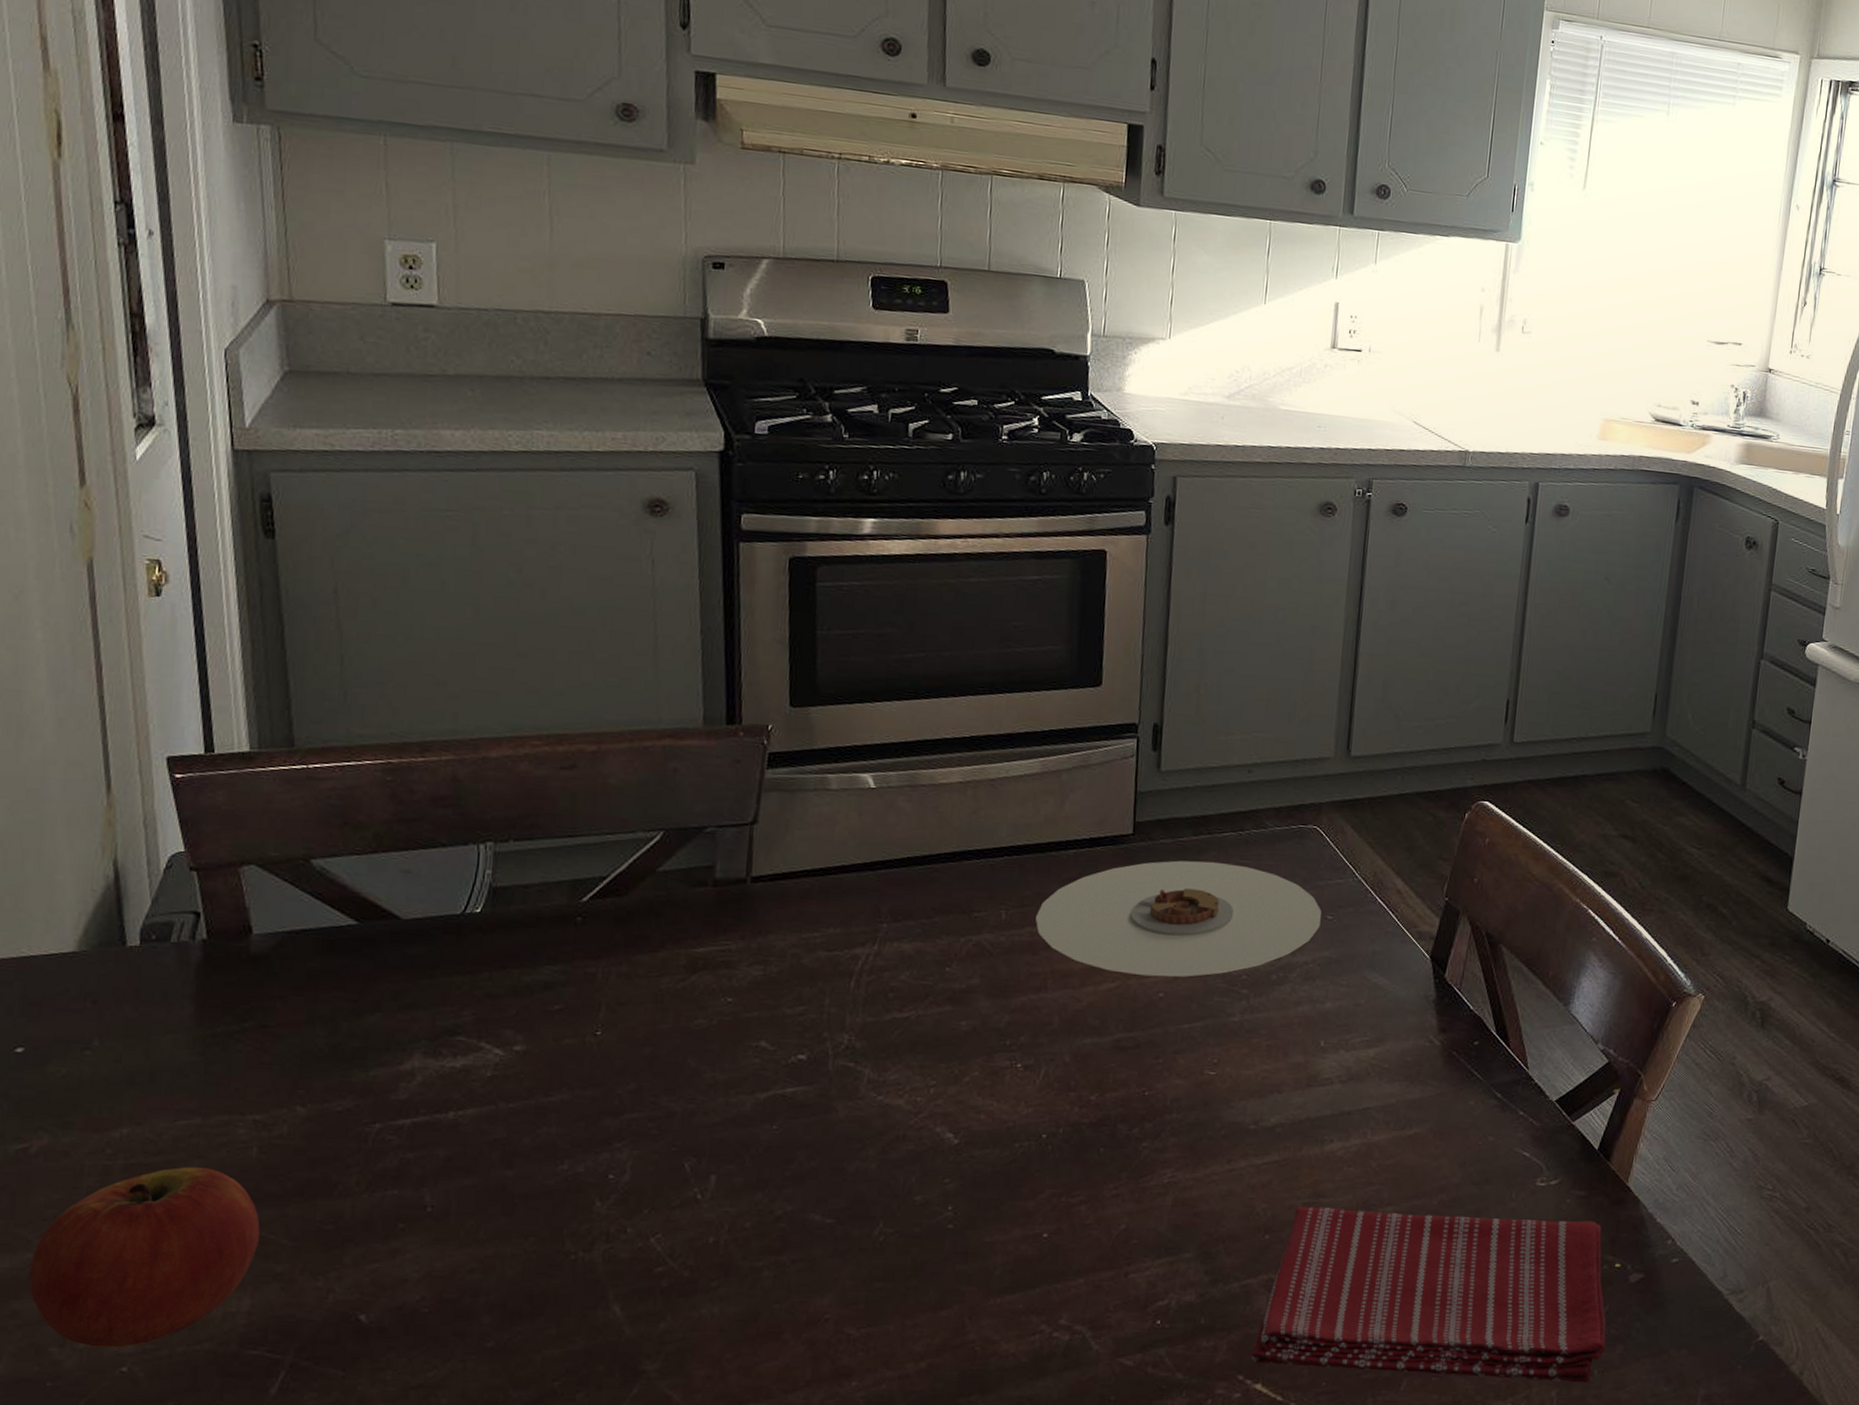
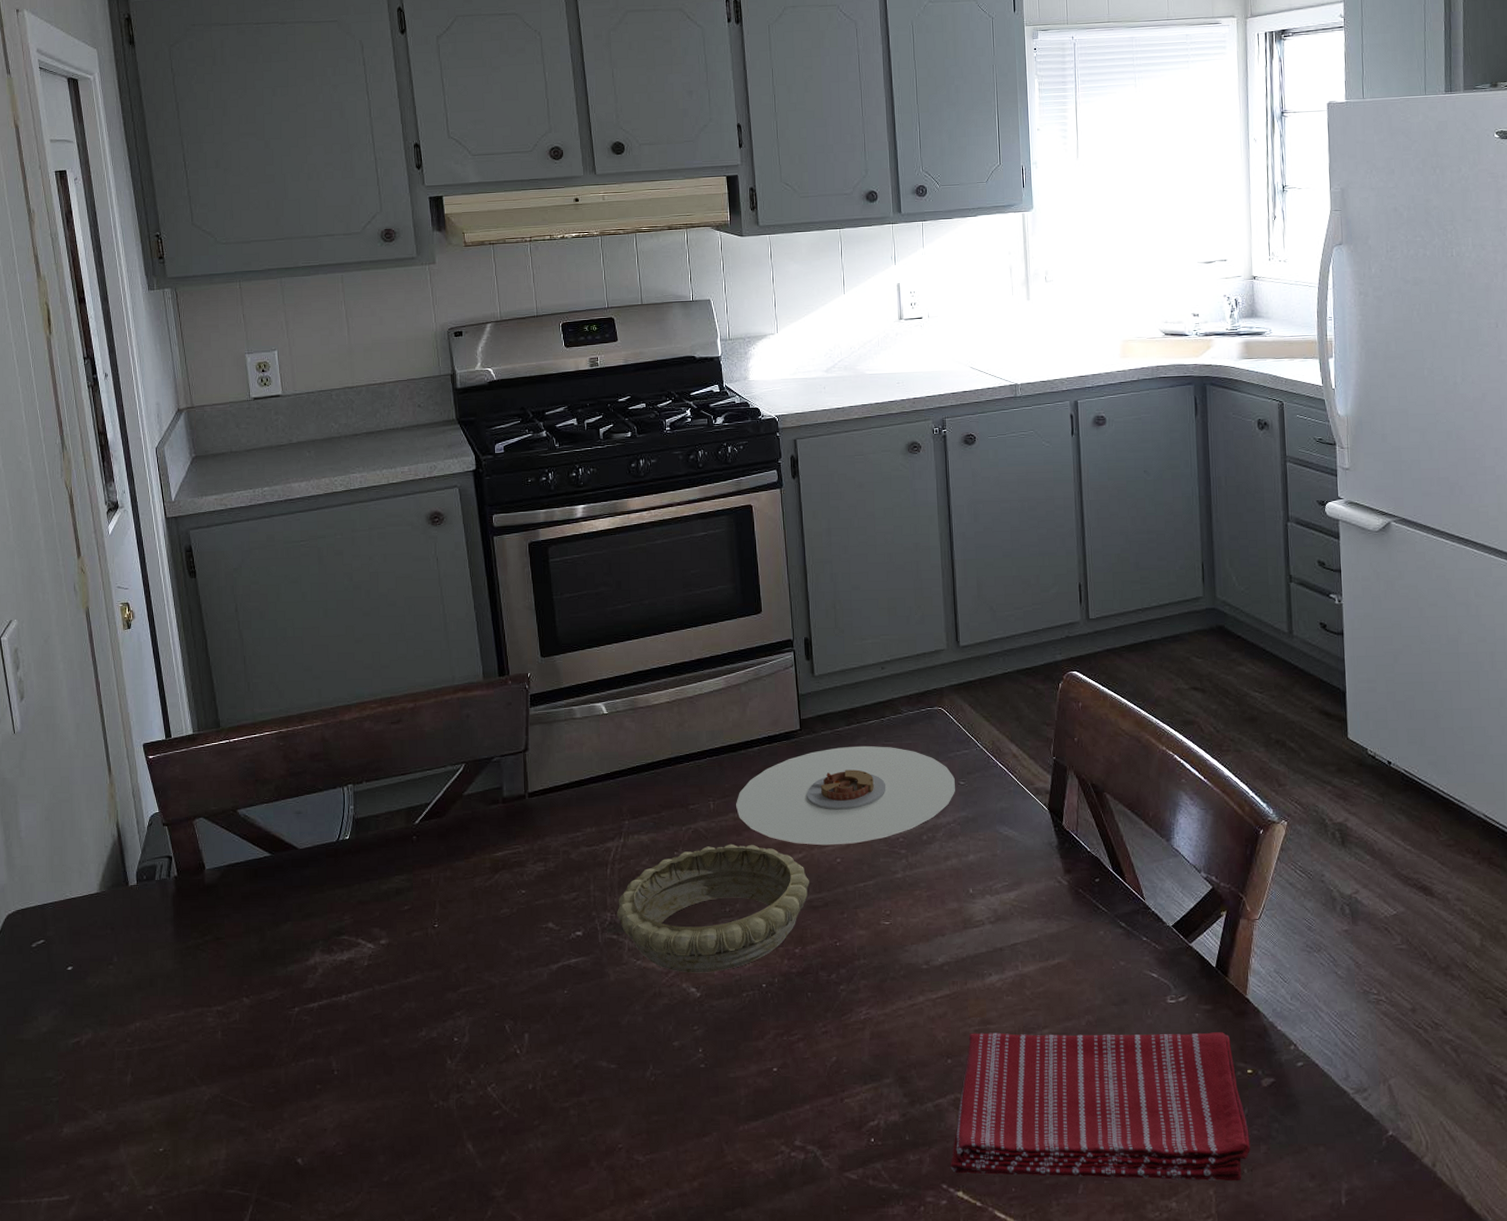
apple: present [28,1166,260,1348] -> none [87,1048,228,1191]
decorative bowl: none [856,963,1120,1117] -> present [616,843,809,973]

